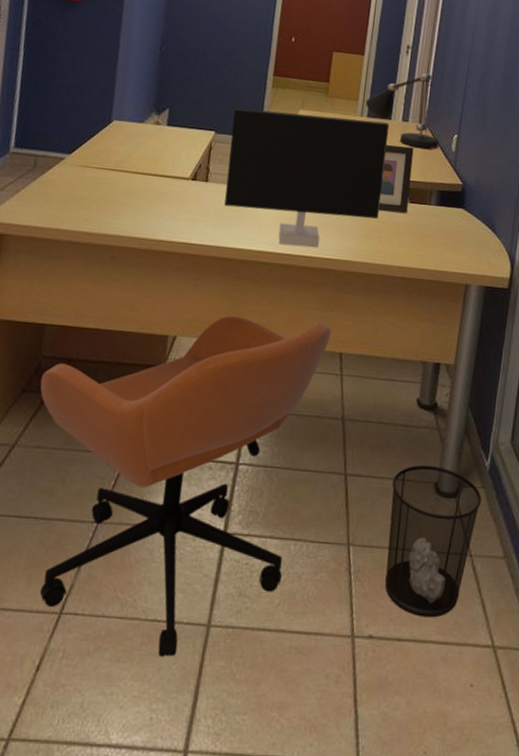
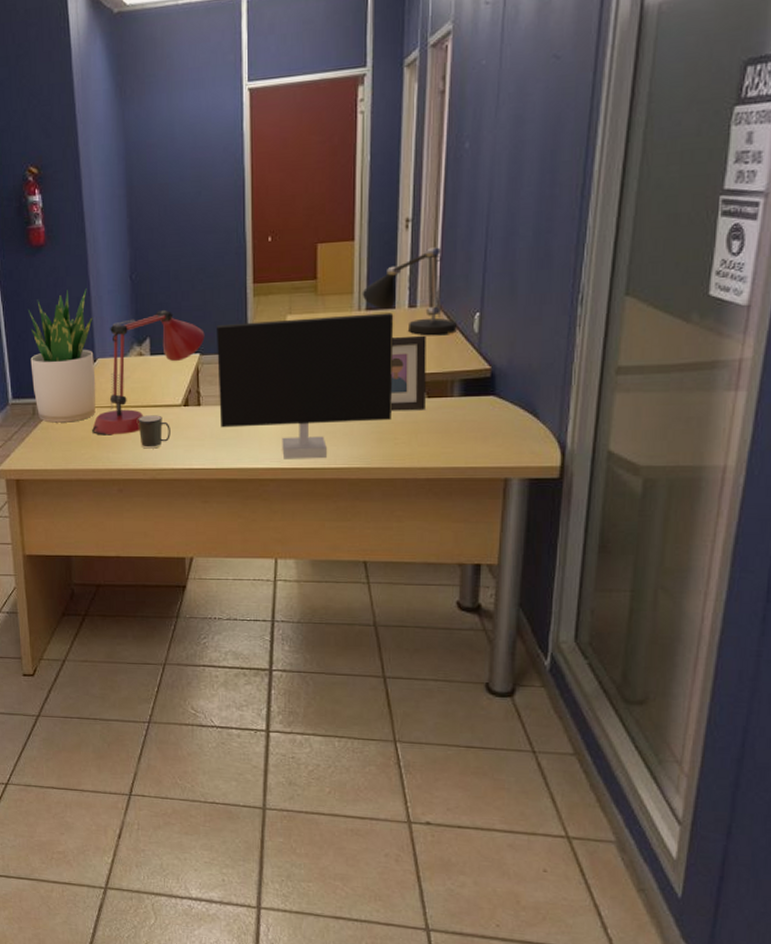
planter: none [39,48,116,181] -> present [27,288,96,423]
office chair: present [39,315,332,657] -> none [76,532,352,832]
desk lamp: none [94,84,223,201] -> present [92,309,205,436]
mug: none [142,184,175,219] -> present [138,415,171,449]
waste bin: present [385,465,482,618] -> none [436,666,542,809]

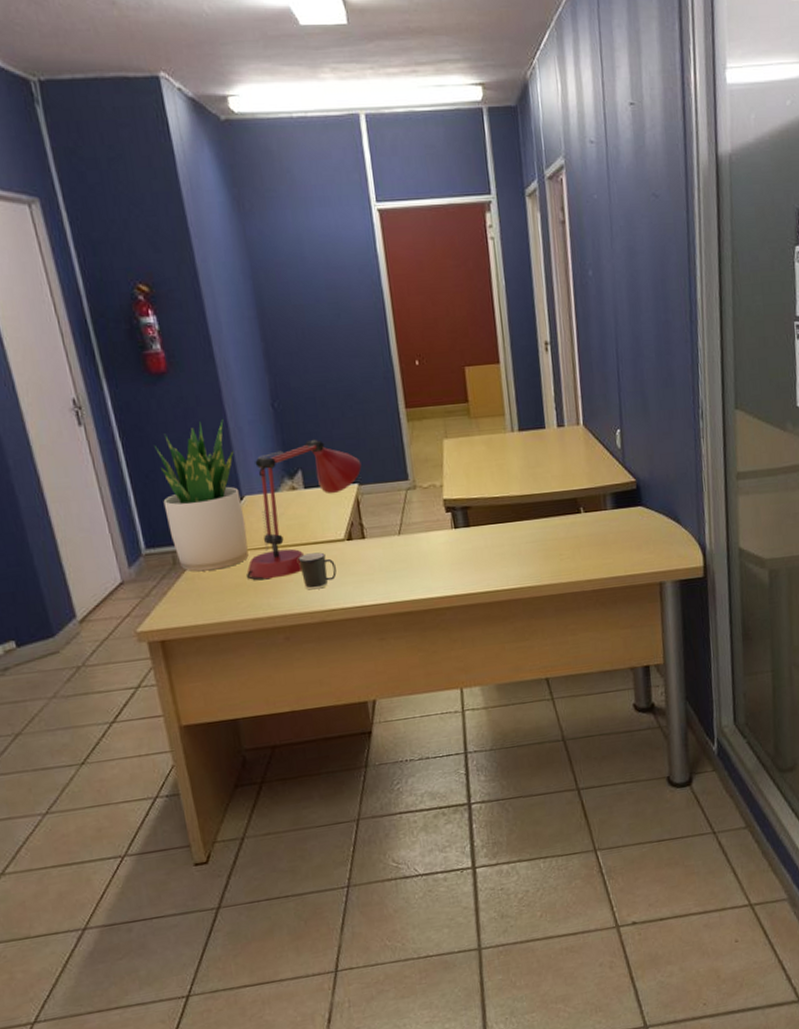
monitor: present [217,312,394,460] -> none [373,432,555,586]
desk lamp: present [362,247,457,335] -> none [513,368,602,453]
picture frame: present [390,335,426,411] -> none [546,453,584,529]

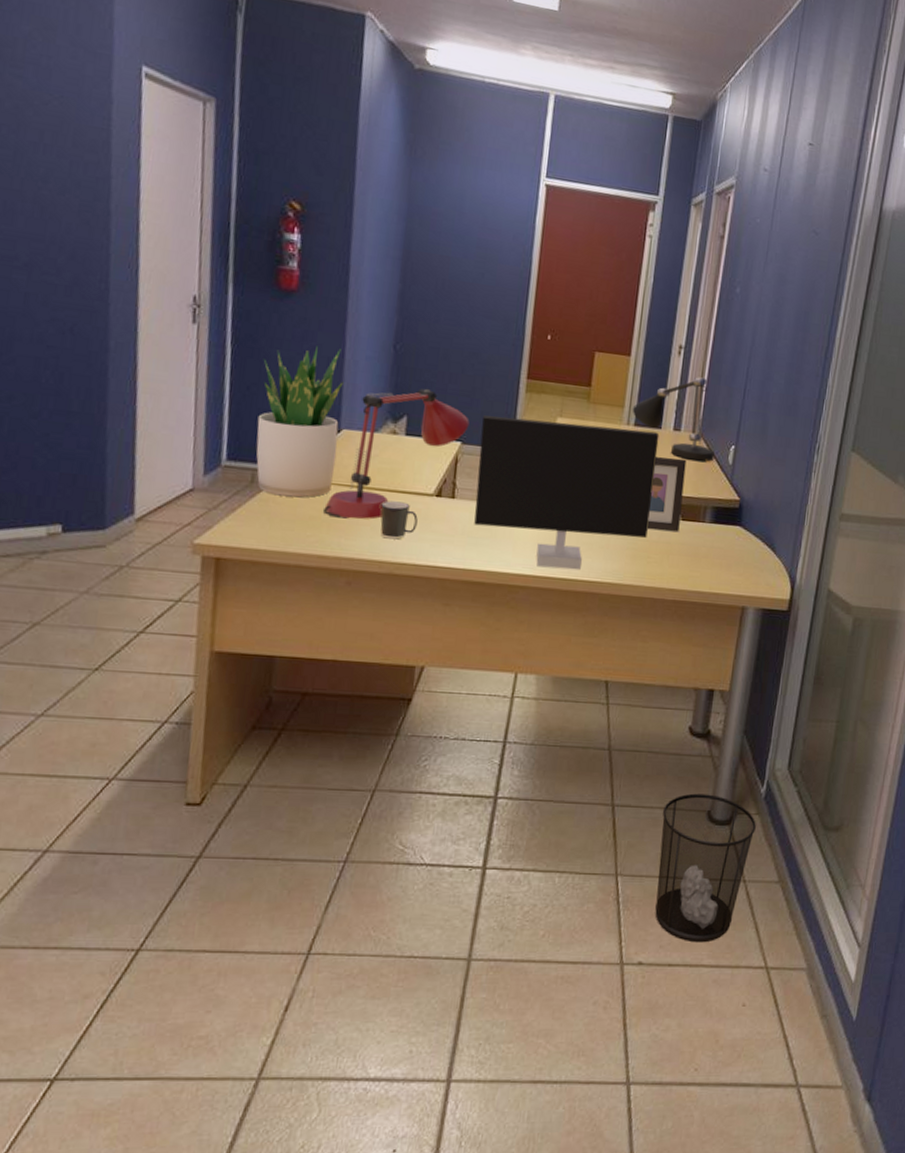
monitor: none [373,432,555,586] -> present [474,415,660,571]
desk lamp: none [513,368,602,453] -> present [632,377,715,462]
picture frame: none [546,453,584,529] -> present [646,457,687,533]
waste bin: none [625,761,715,896] -> present [655,793,756,943]

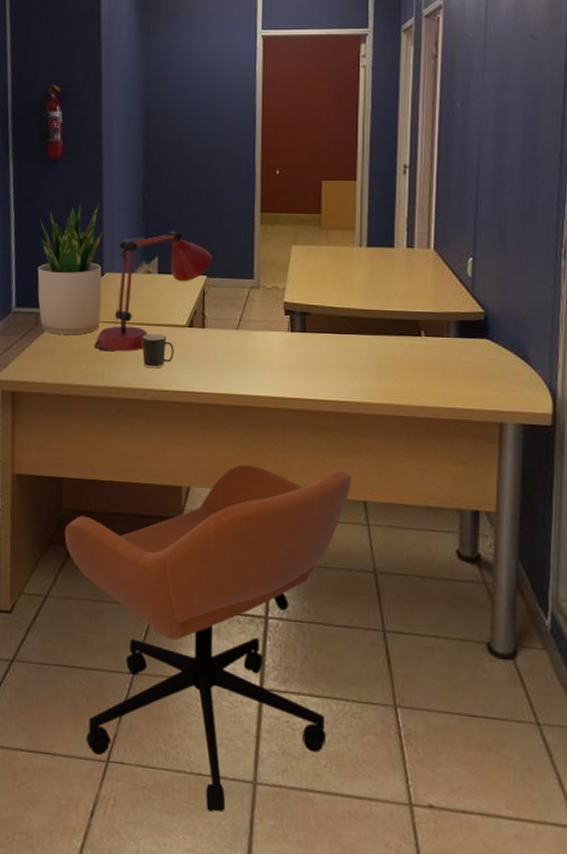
office chair: none [272,644,596,992] -> present [64,465,352,812]
monitor: present [474,415,660,571] -> none [223,249,393,391]
desk lamp: present [632,377,715,462] -> none [363,193,452,276]
picture frame: present [646,457,687,533] -> none [390,274,424,349]
waste bin: present [655,793,756,943] -> none [437,622,544,791]

